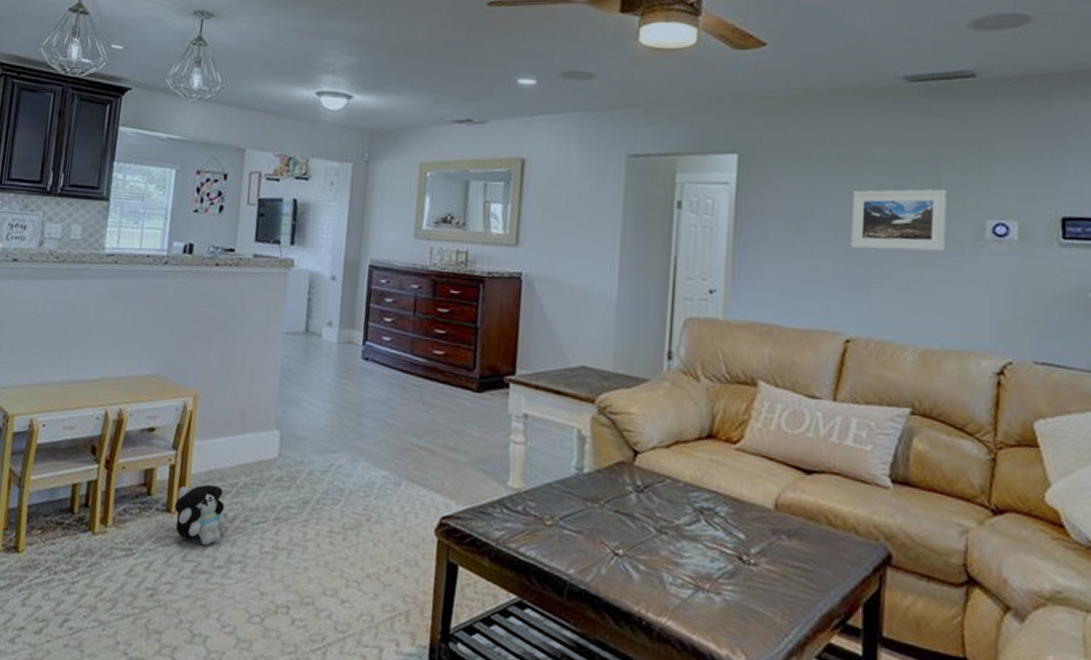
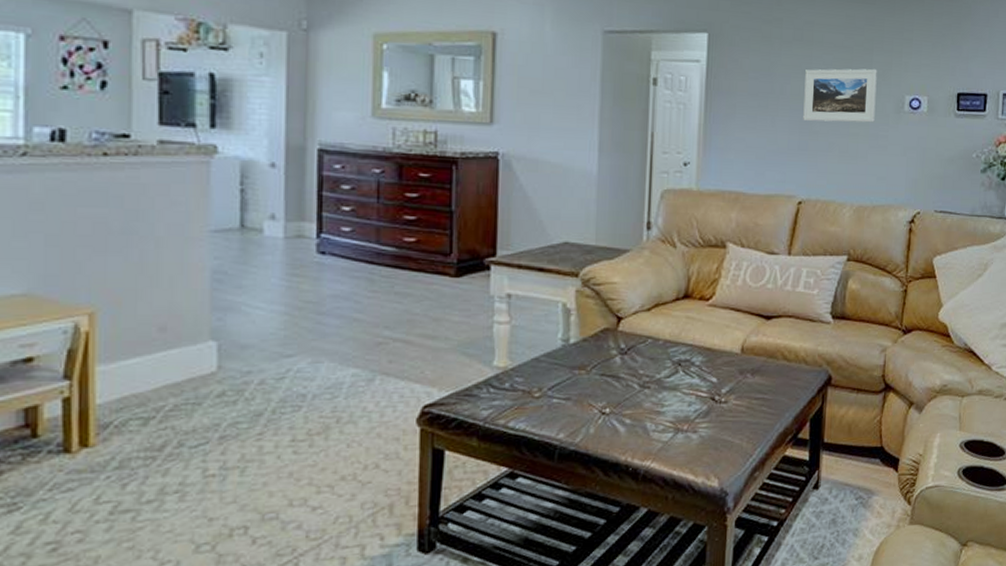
plush toy: present [175,483,229,545] -> none [76,412,155,481]

